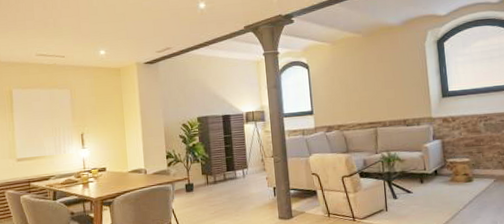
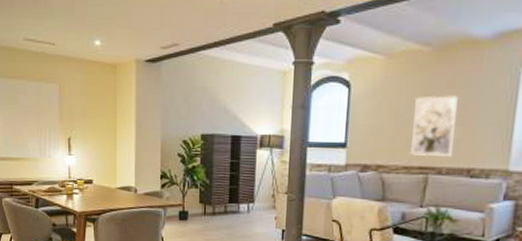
wall art: none [356,67,391,115] -> present [409,95,460,157]

